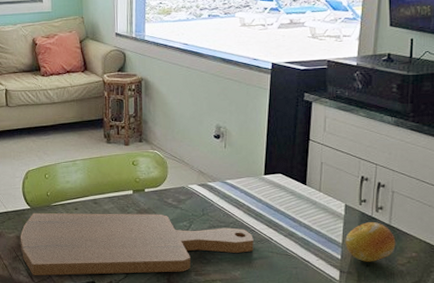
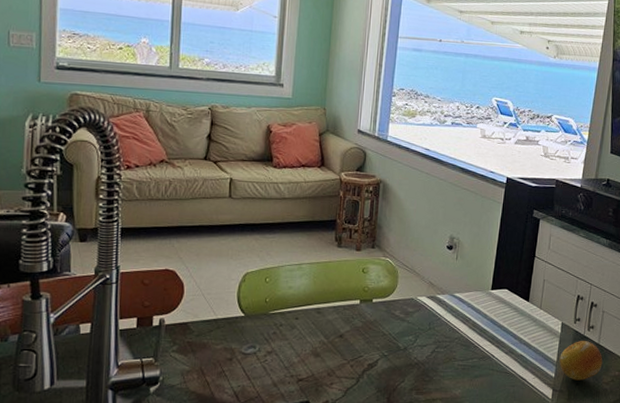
cutting board: present [20,212,254,275] -> none [227,321,476,394]

